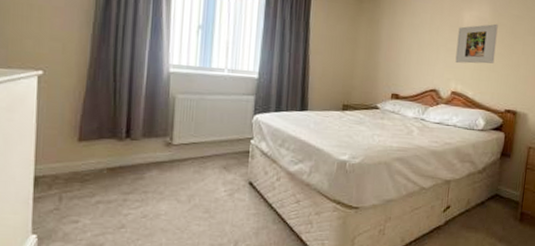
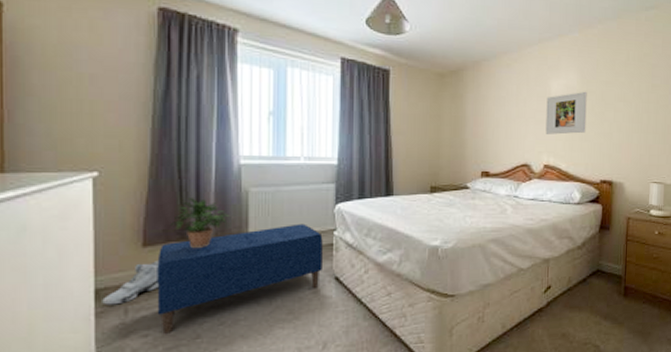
sneaker: none [40,155,92,192] -> present [102,261,159,305]
bench: none [88,130,240,223] -> present [157,223,323,335]
potted plant: none [103,100,157,146] -> present [169,198,230,248]

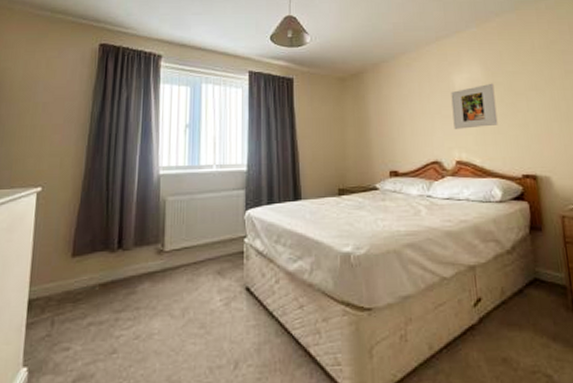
sneaker: present [102,261,159,305] -> none [33,271,84,316]
bench: present [157,223,323,335] -> none [79,231,234,349]
potted plant: present [169,198,230,248] -> none [96,208,149,257]

